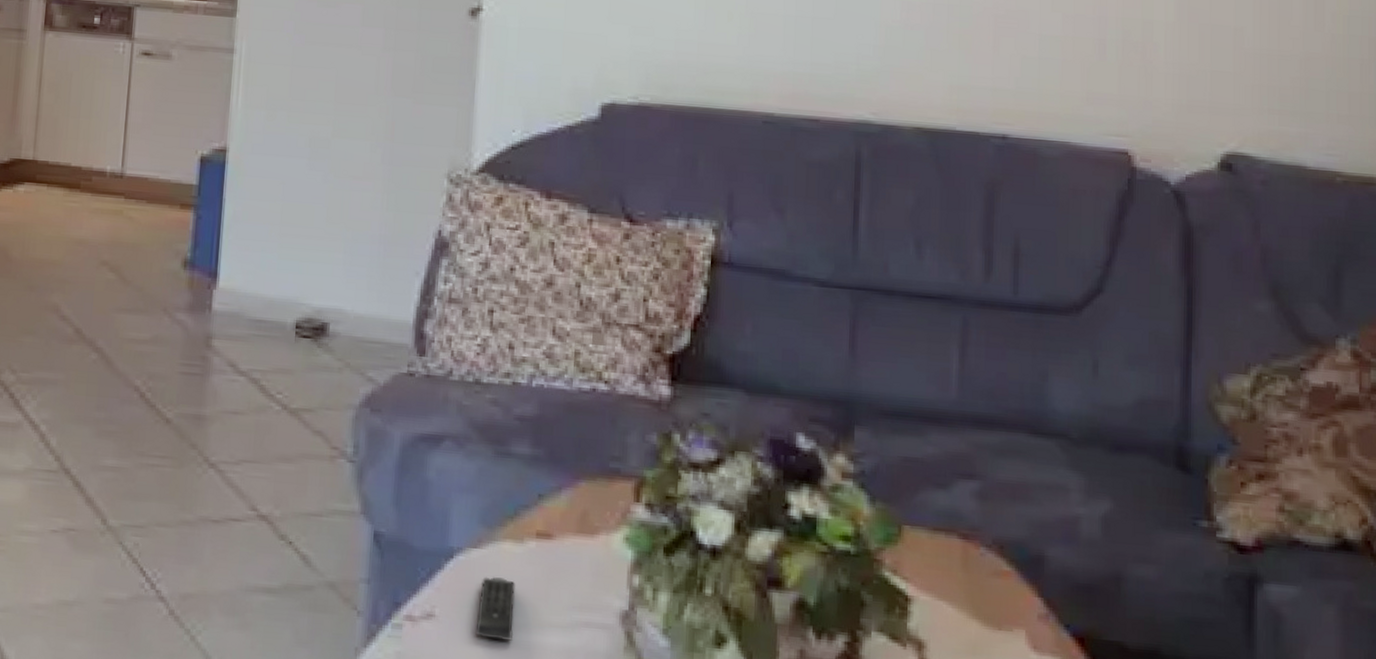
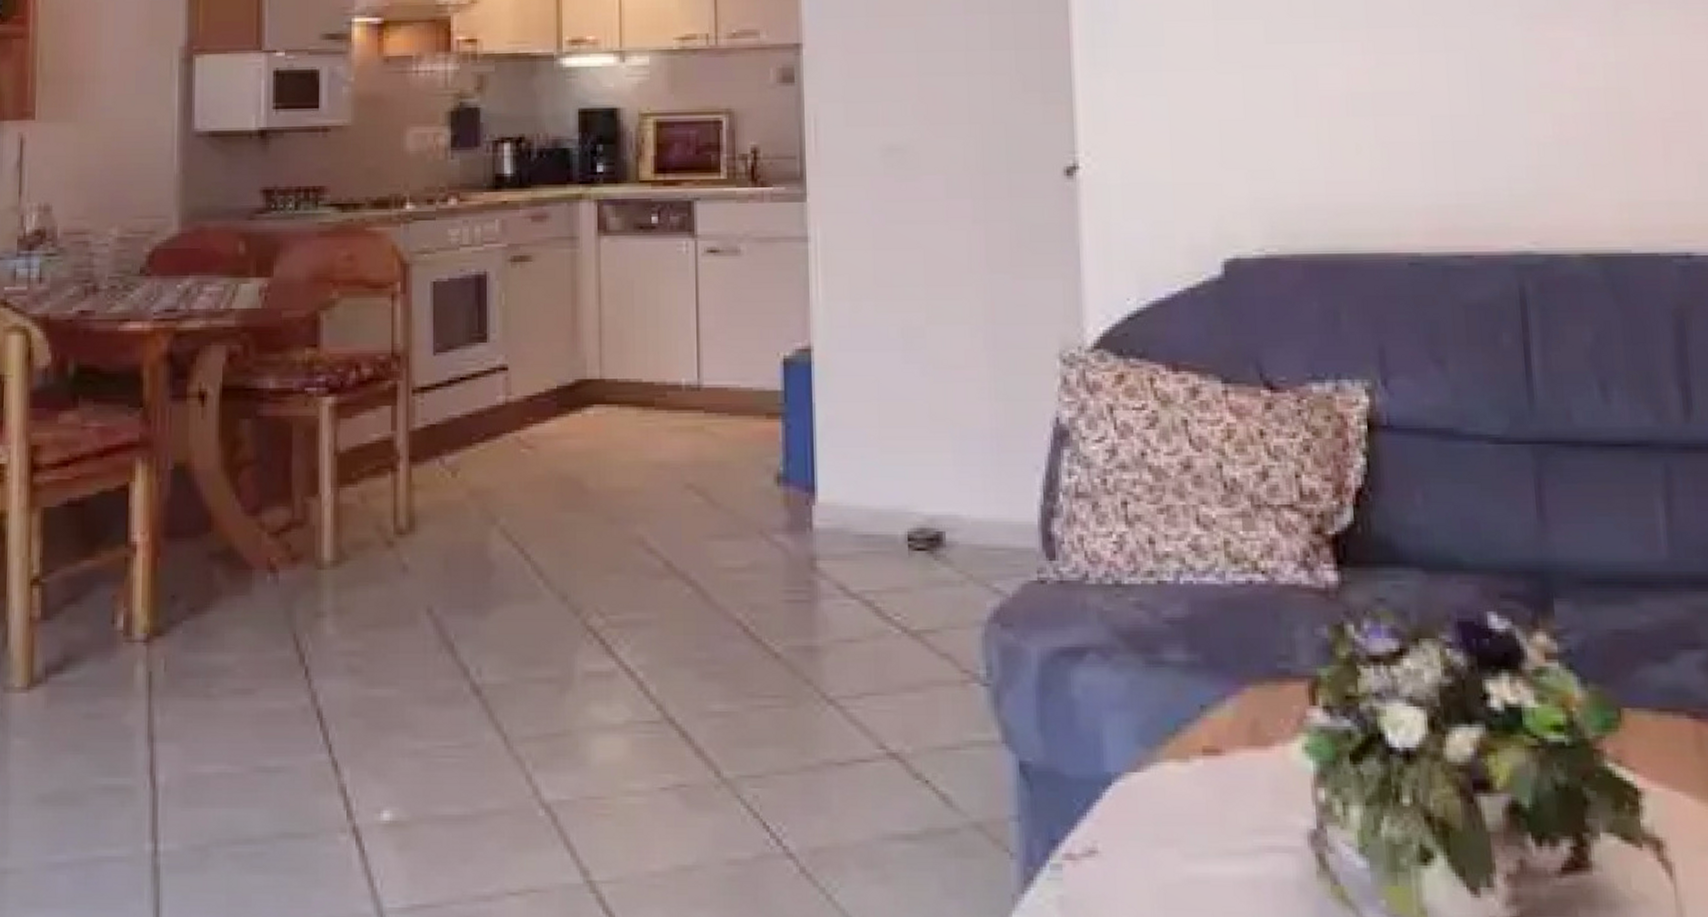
remote control: present [475,576,515,641] -> none [1145,803,1189,875]

